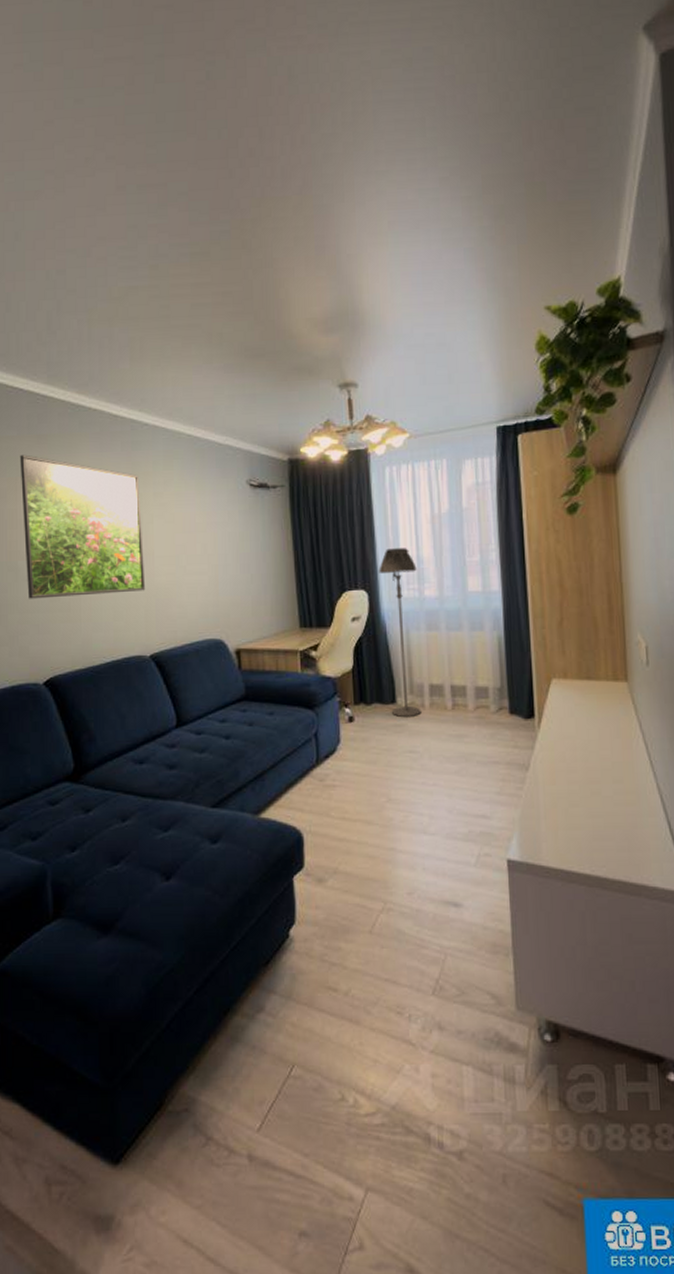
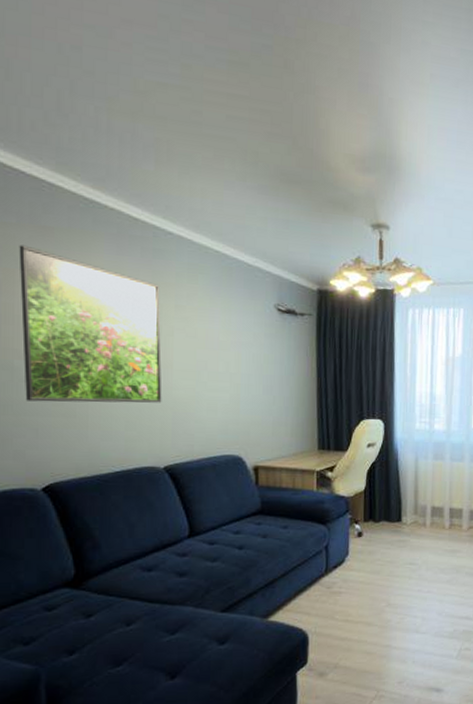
floor lamp: present [379,548,421,718] -> none [395,384,429,535]

